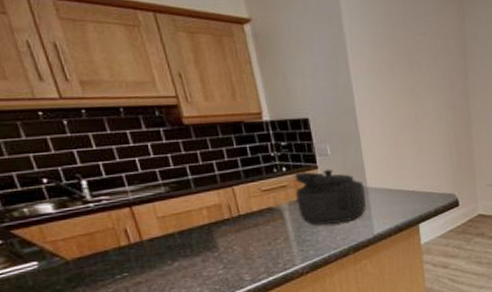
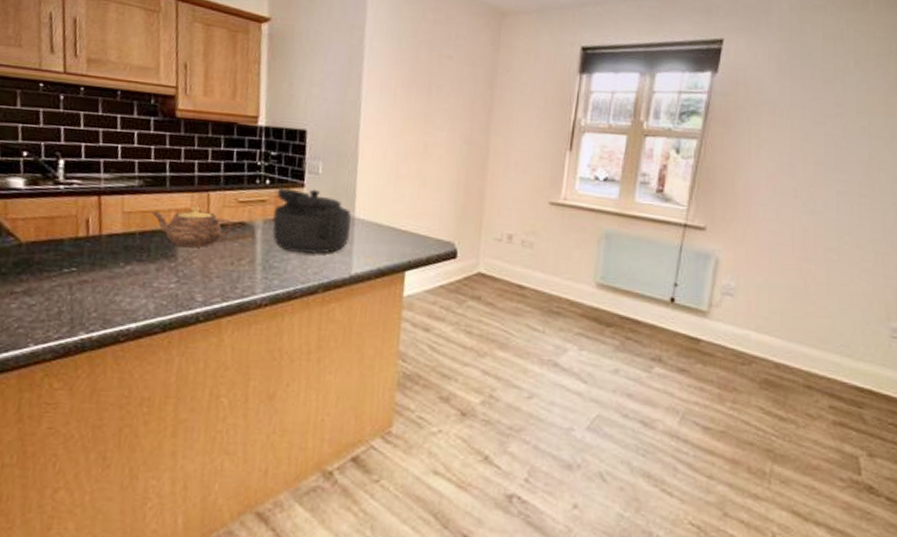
teapot: none [184,201,263,238] -> present [151,206,234,248]

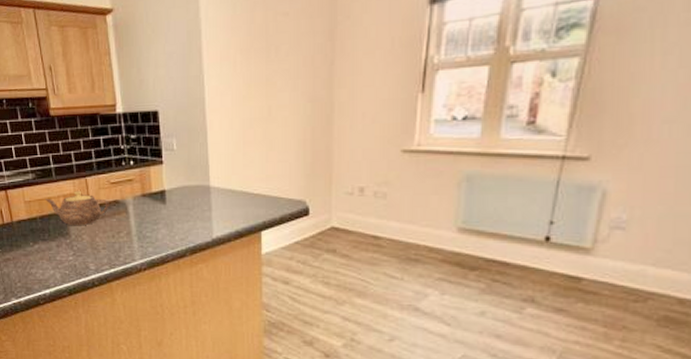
kettle: present [272,187,351,254] -> none [141,164,207,223]

